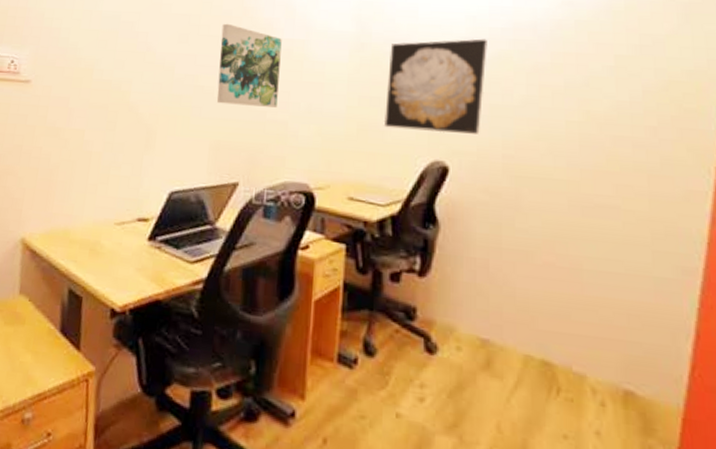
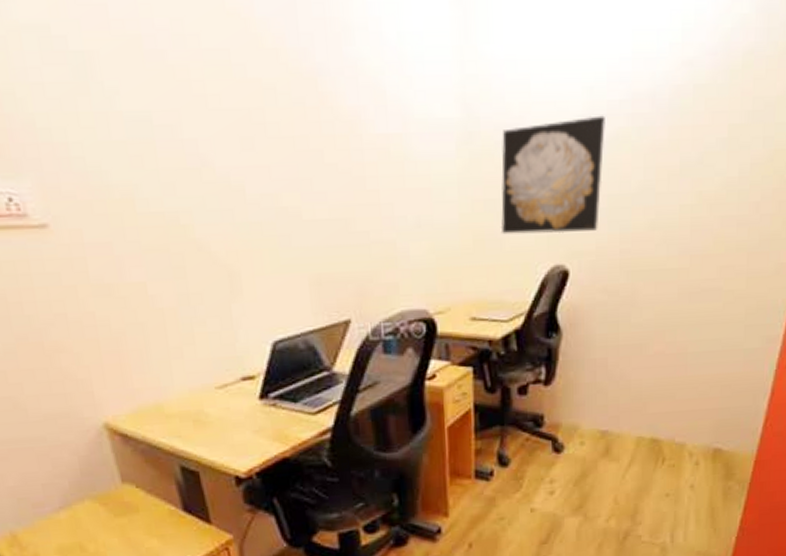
wall art: present [216,23,282,108] -> none [295,117,381,228]

